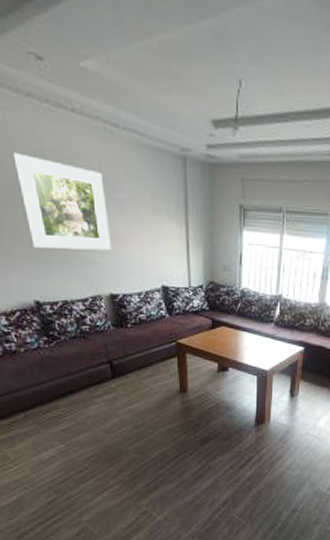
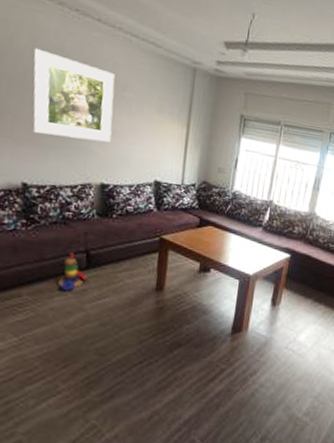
stacking toy: none [89,364,116,400] -> present [58,252,88,291]

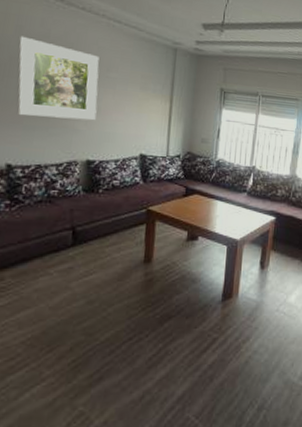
stacking toy: present [58,252,88,291] -> none [43,231,74,270]

